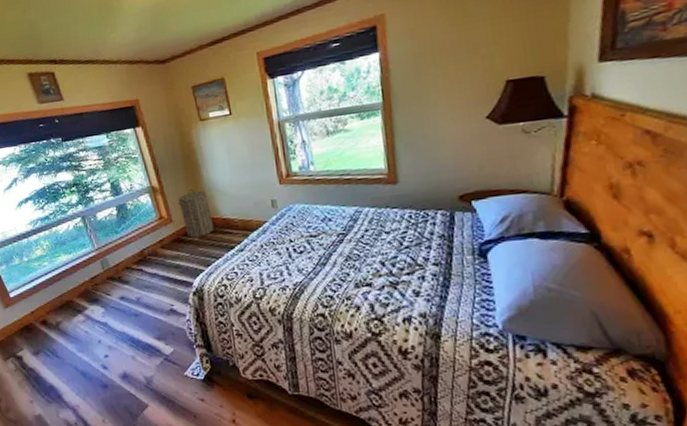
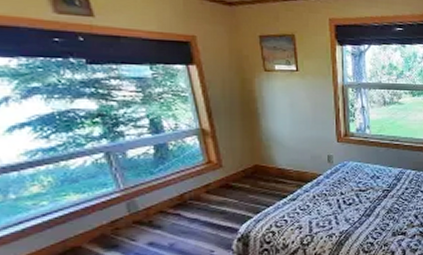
laundry hamper: present [177,189,214,238] -> none [230,137,268,185]

